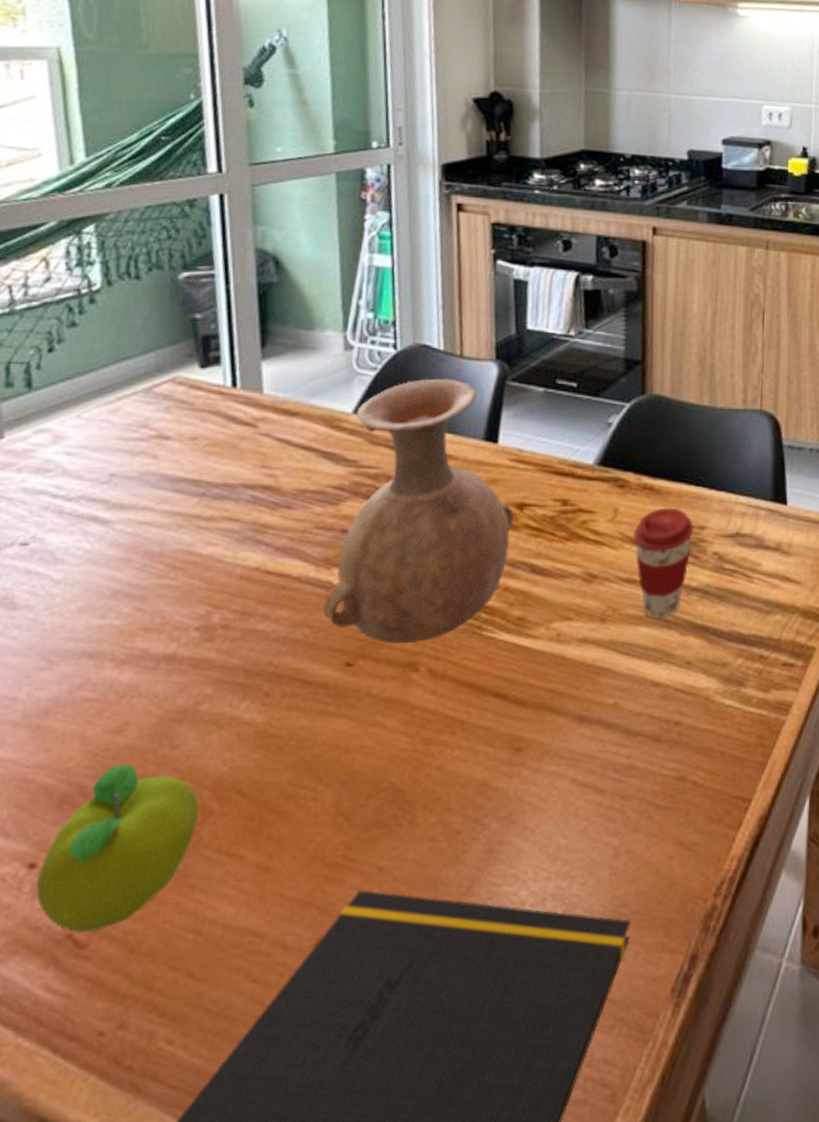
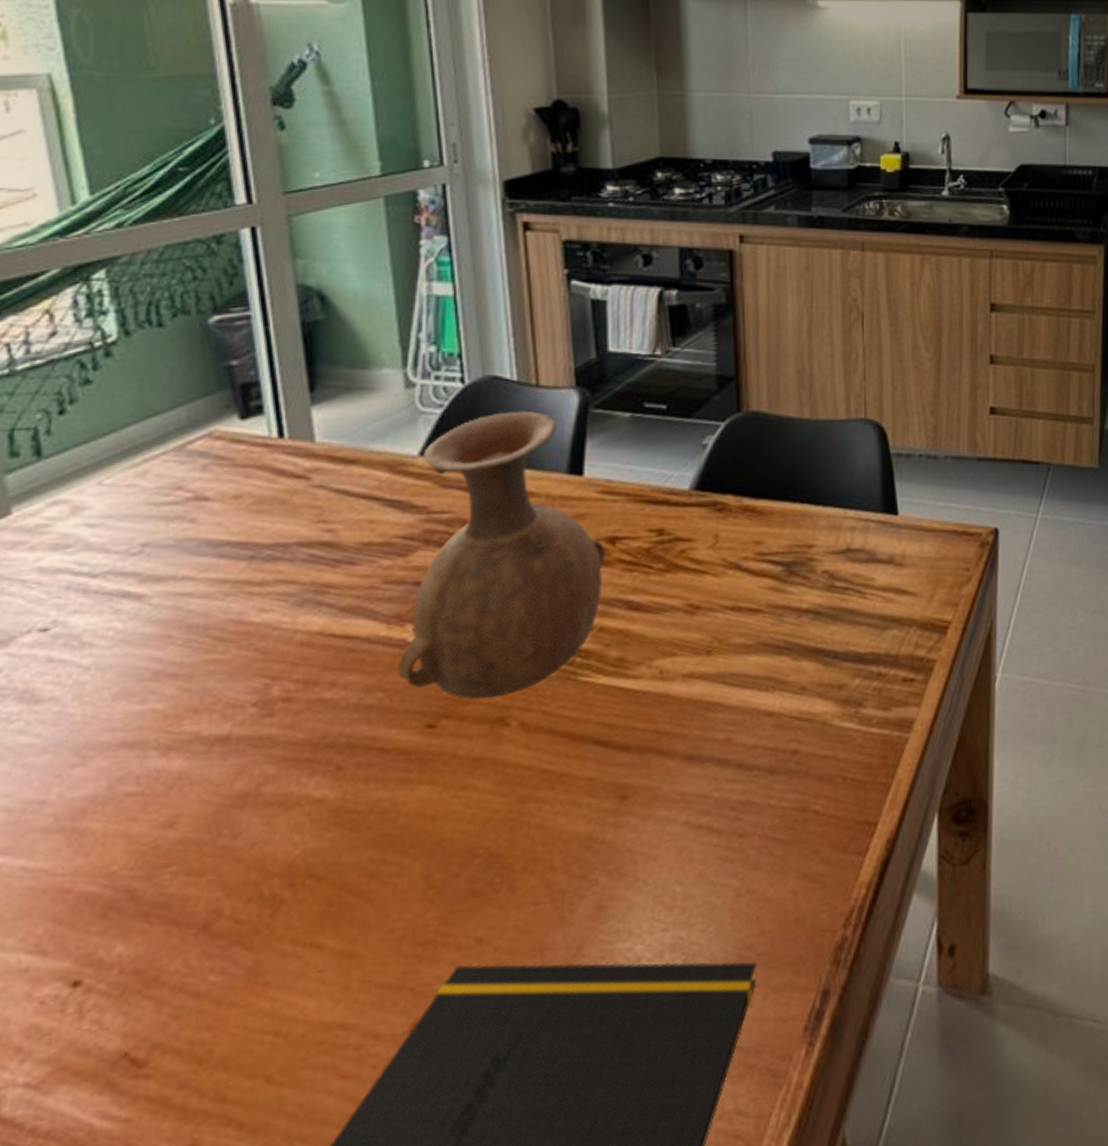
fruit: present [36,764,199,933] -> none [83,859,269,1051]
coffee cup: present [633,507,694,619] -> none [736,527,801,646]

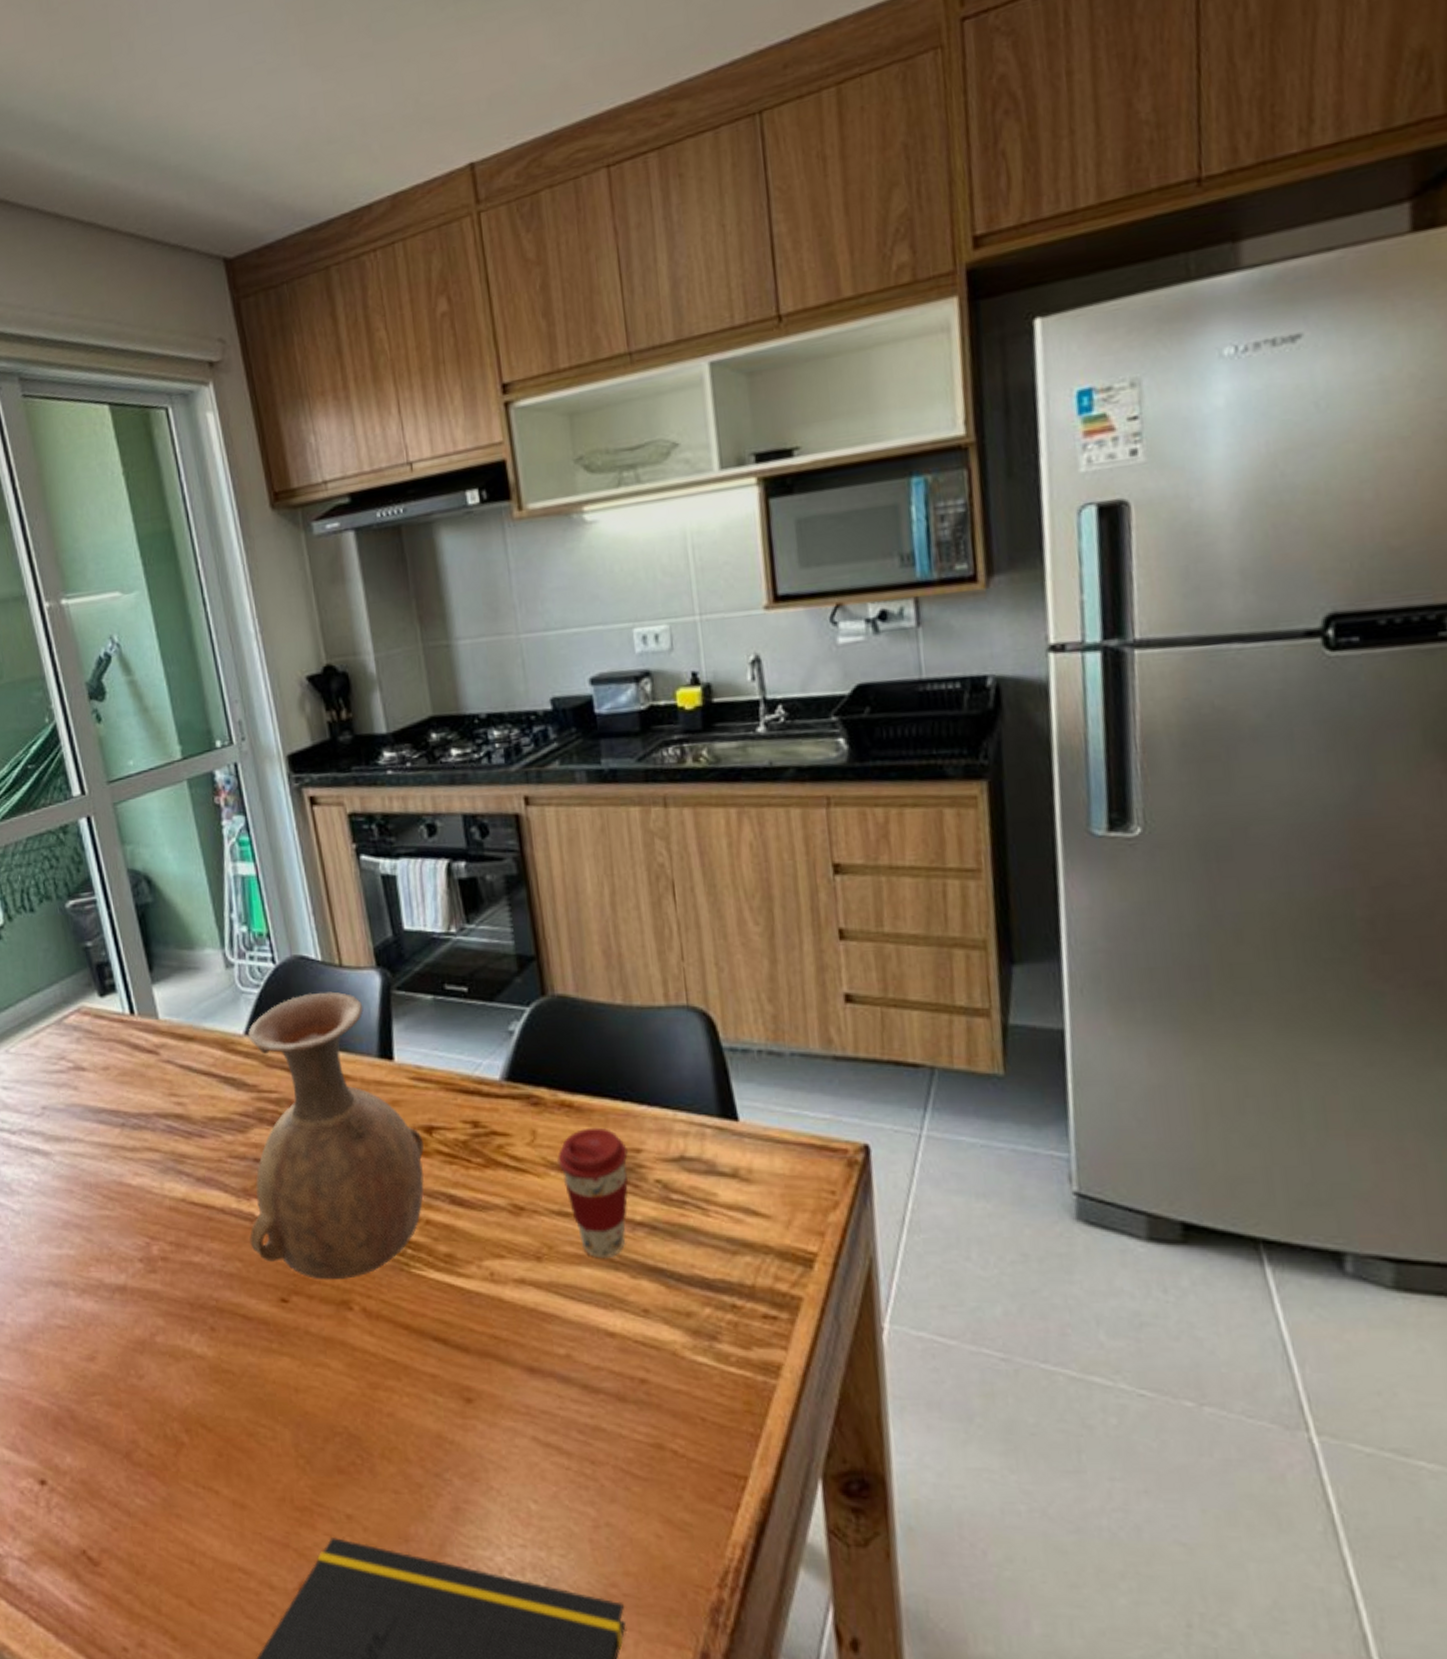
coffee cup: none [736,527,801,646] -> present [557,1127,629,1259]

